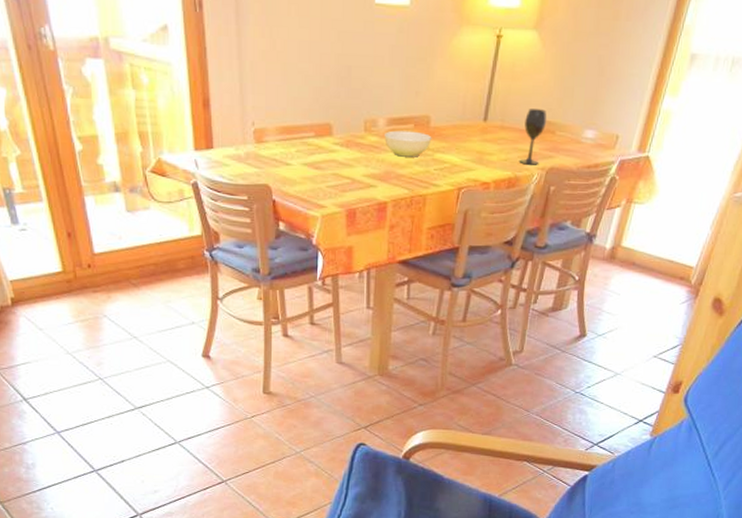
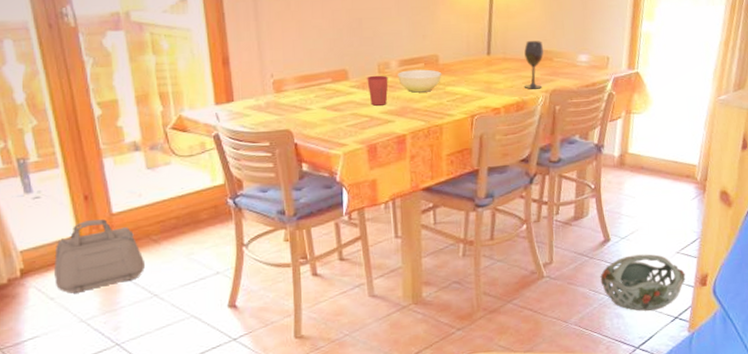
handbag: none [42,257,125,327] -> present [54,219,144,294]
cup: none [351,133,374,168] -> present [367,75,388,106]
decorative basket: none [569,353,659,411] -> present [600,254,686,311]

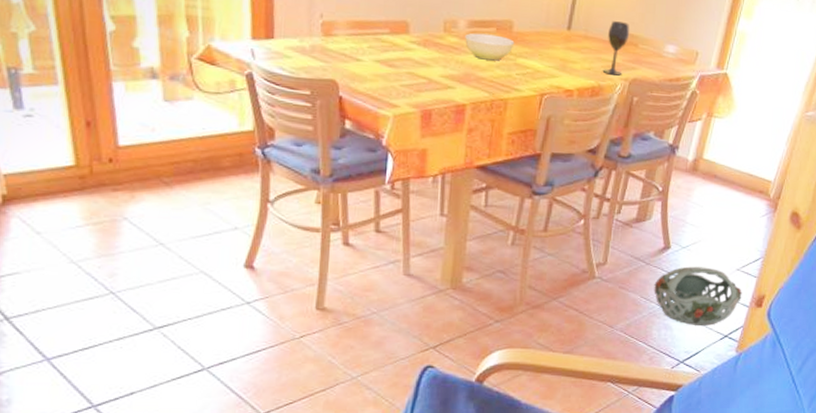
handbag: present [54,219,144,294] -> none [43,149,152,230]
cup: present [367,75,388,106] -> none [429,33,454,69]

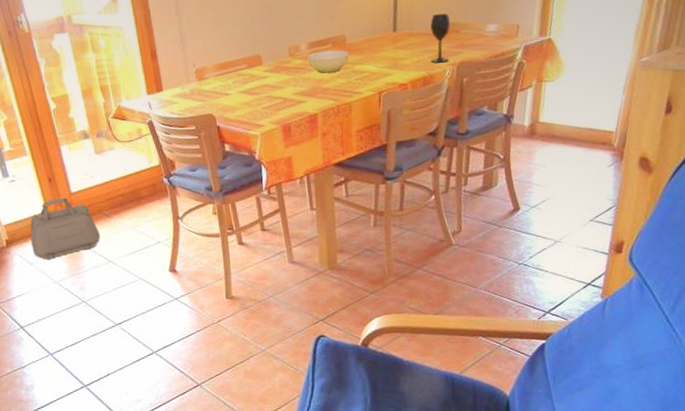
handbag: none [43,149,152,230] -> present [30,197,100,260]
decorative basket: present [654,266,742,326] -> none [509,222,600,278]

